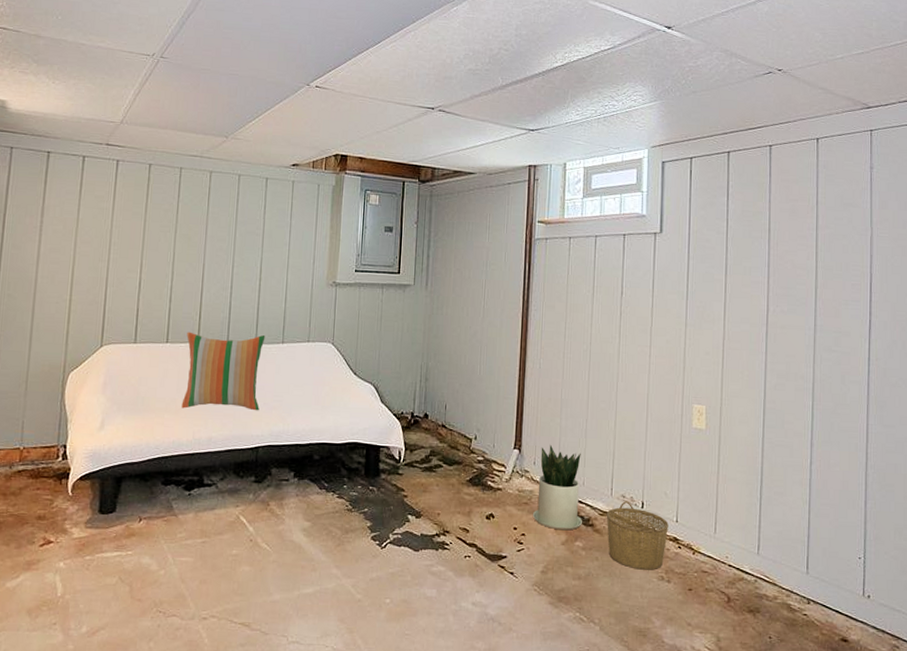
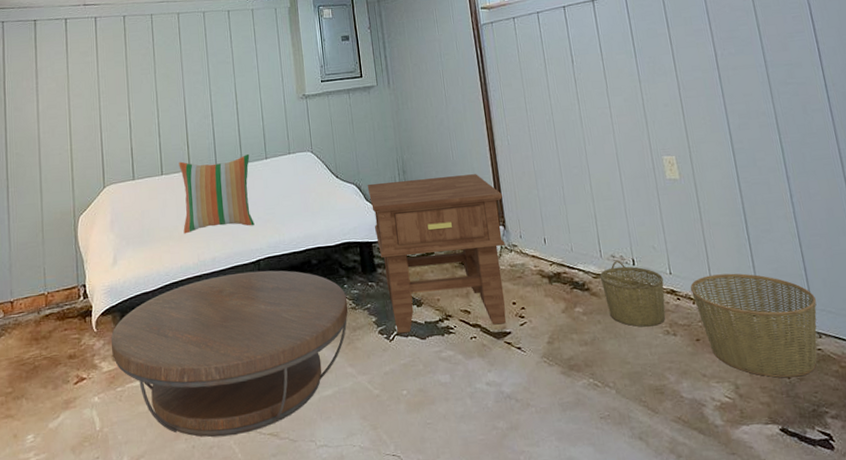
coffee table: none [85,456,345,620] -> present [111,270,349,437]
side table: none [385,386,523,547] -> present [367,174,506,334]
planter: present [532,444,582,531] -> none [524,216,578,299]
basket: none [693,529,812,638] -> present [690,273,818,378]

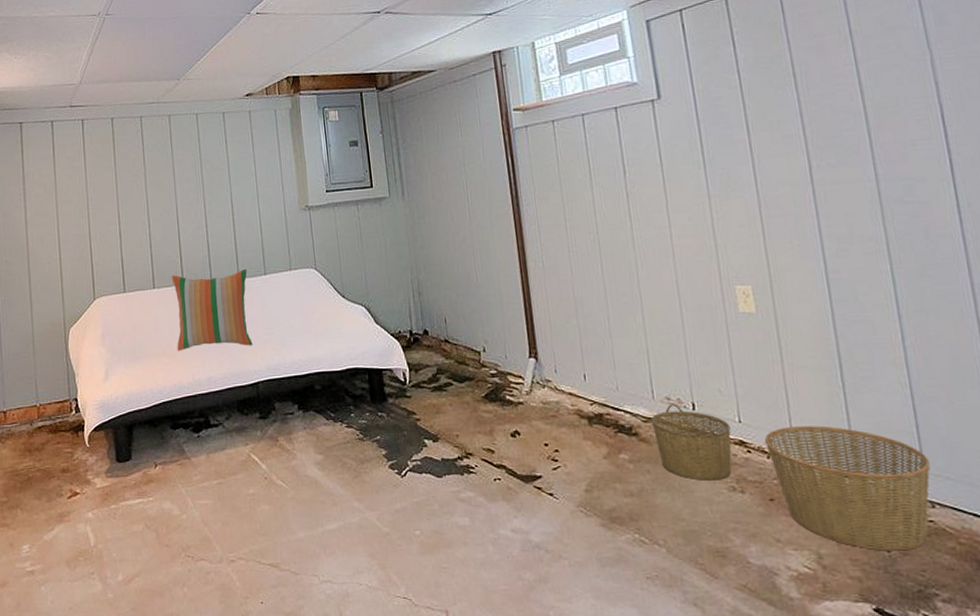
coffee table: present [111,270,349,437] -> none [104,393,356,563]
side table: present [367,174,506,334] -> none [377,299,537,470]

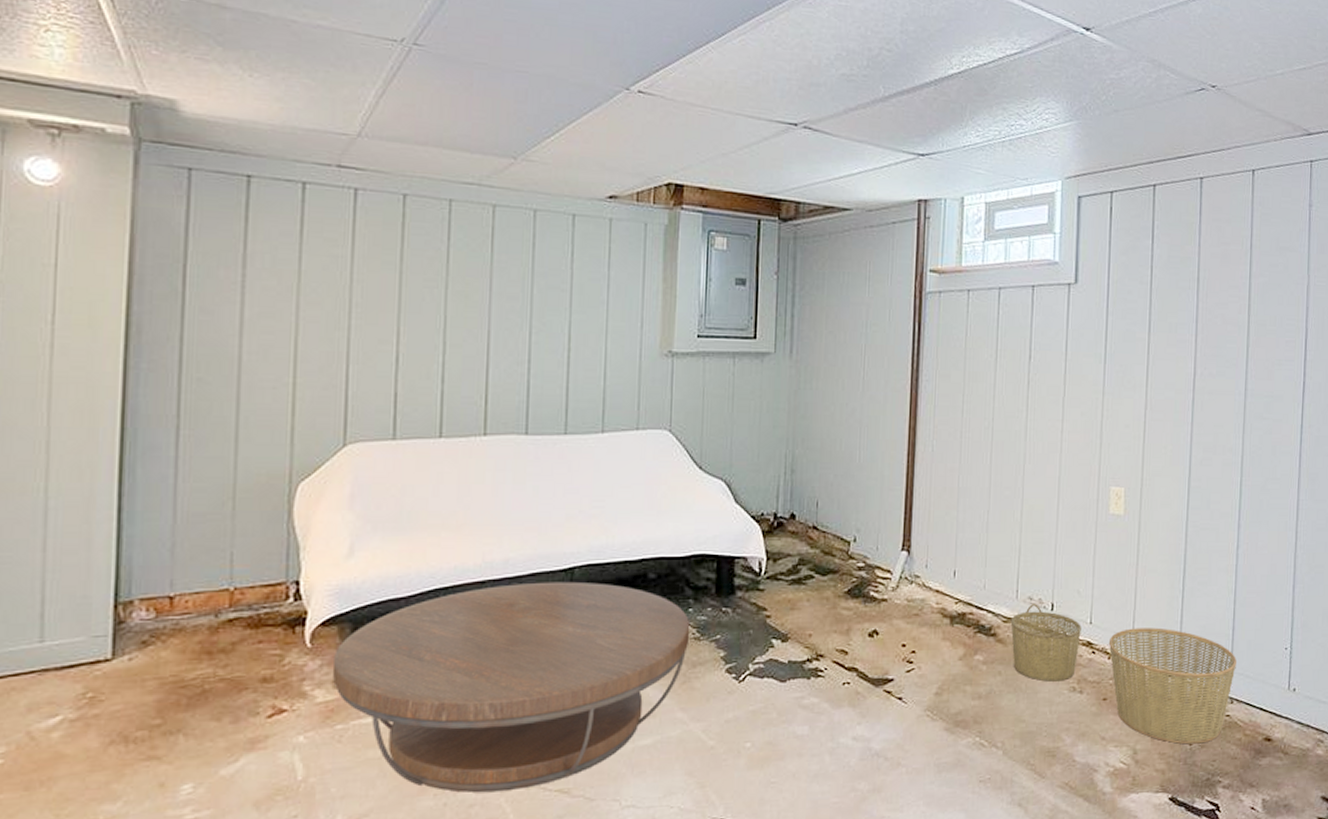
coffee table: none [104,393,356,563] -> present [333,581,690,793]
pillow: present [171,269,253,351] -> none [464,421,579,523]

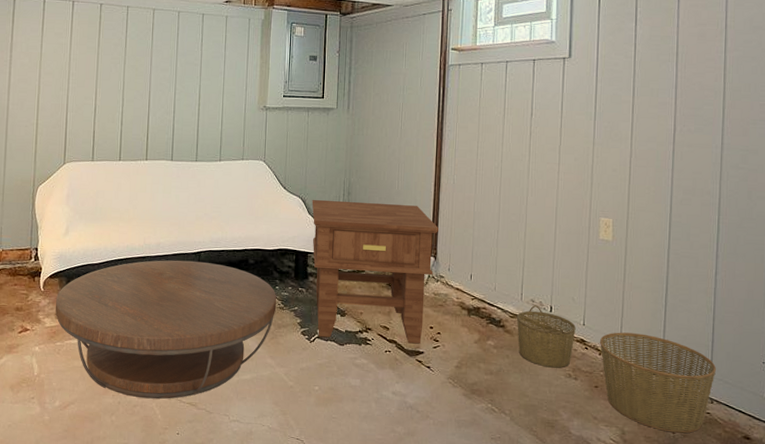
side table: none [740,481,913,674] -> present [311,199,438,344]

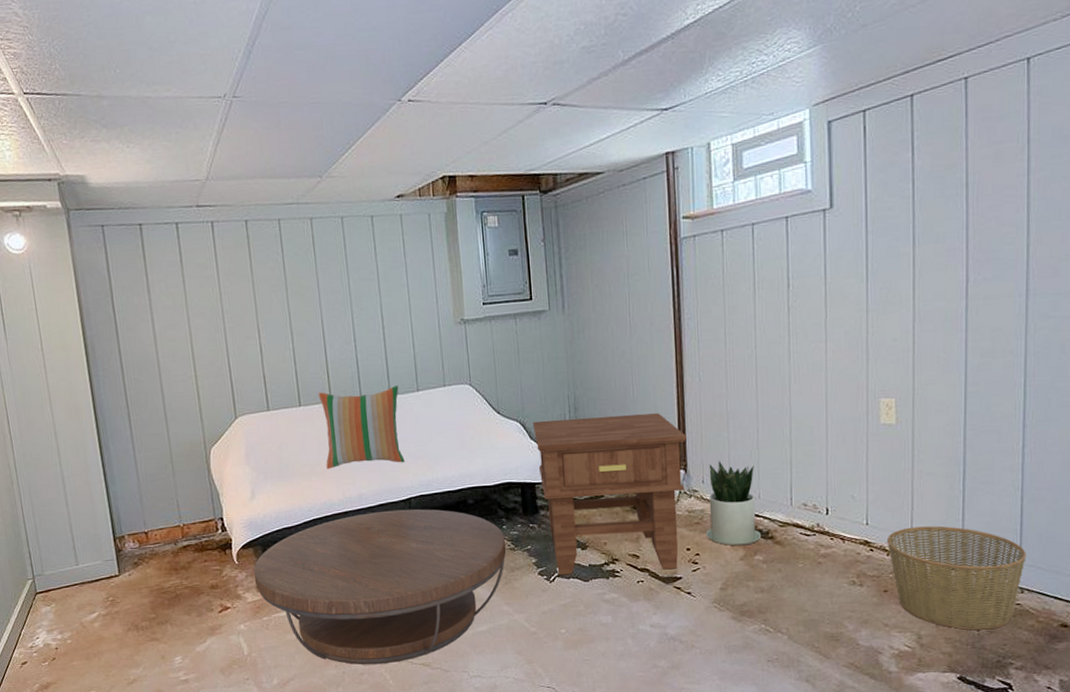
pillow: none [133,151,205,220] -> present [318,386,405,469]
planter: none [447,252,494,331] -> present [705,460,761,546]
basket: present [516,305,576,368] -> none [787,509,858,577]

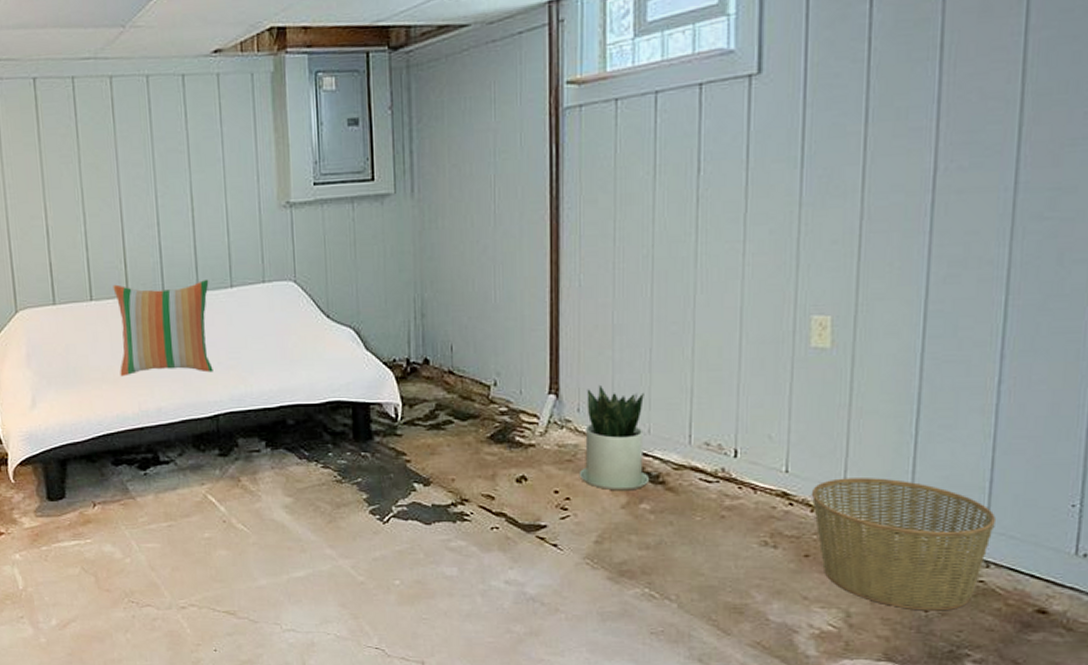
coffee table: present [254,509,507,665] -> none [32,427,332,609]
side table: present [532,413,686,576] -> none [369,324,560,516]

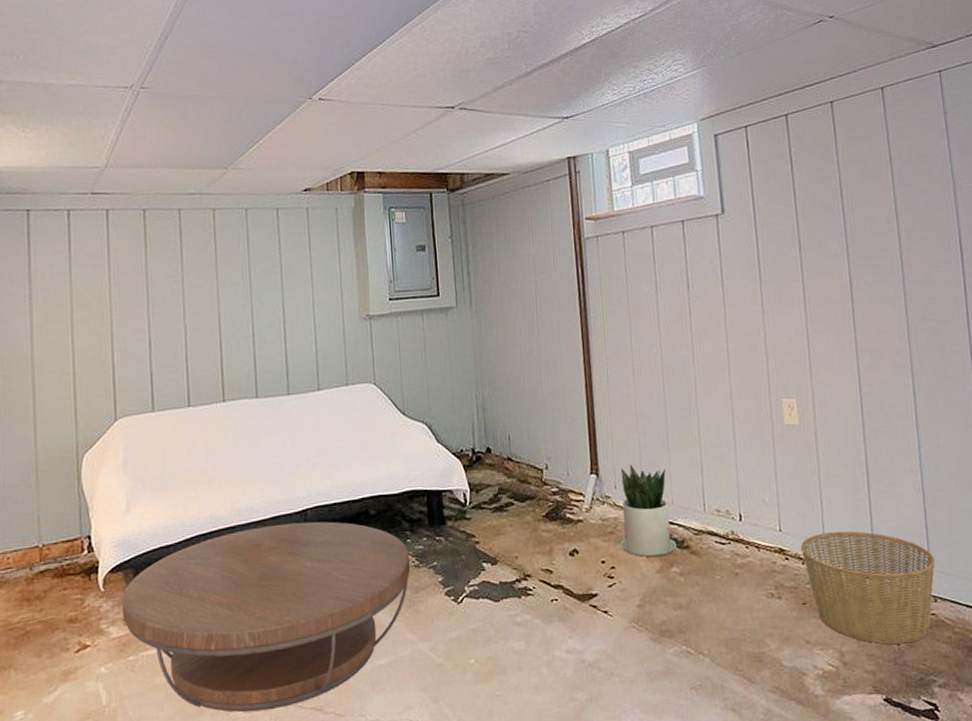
coffee table: none [32,427,332,609] -> present [122,521,411,712]
pillow: present [113,280,213,377] -> none [210,384,302,478]

